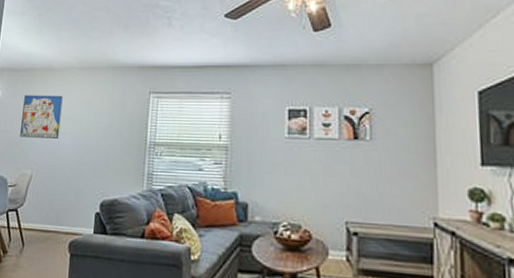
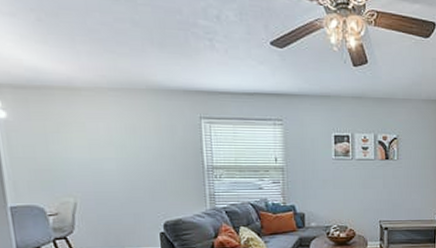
wall art: present [20,95,63,138] -> none [43,117,101,164]

